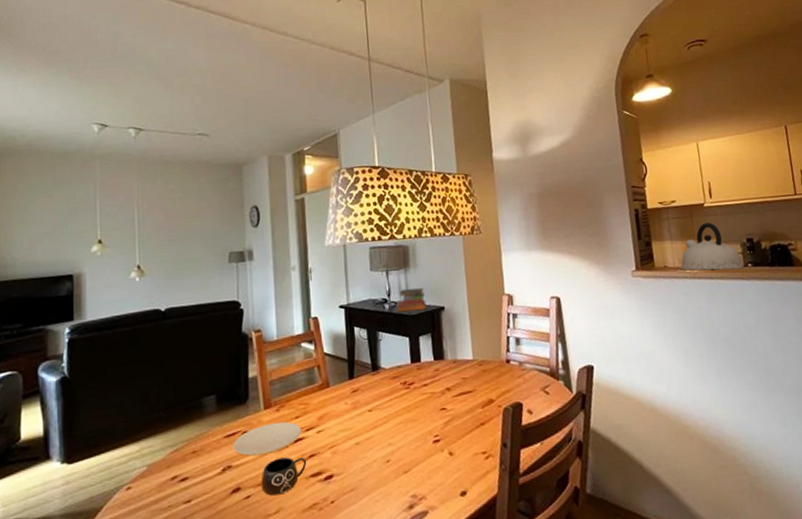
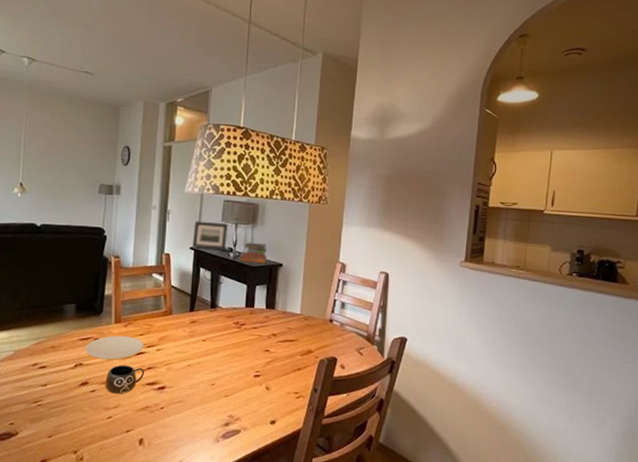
picture frame: none [340,272,380,306] -> present [191,221,228,251]
kettle: present [680,222,746,271] -> none [507,229,570,278]

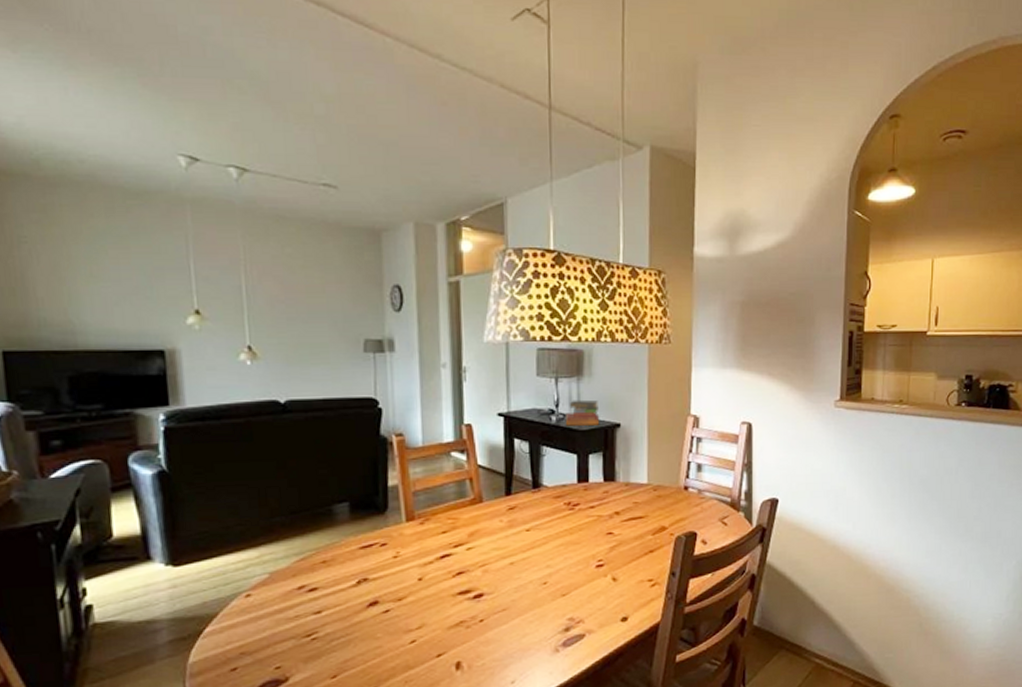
plate: present [85,335,144,360] -> none [370,536,450,570]
mug: present [105,365,145,394] -> none [401,573,454,611]
picture frame: present [191,221,228,251] -> none [500,377,546,414]

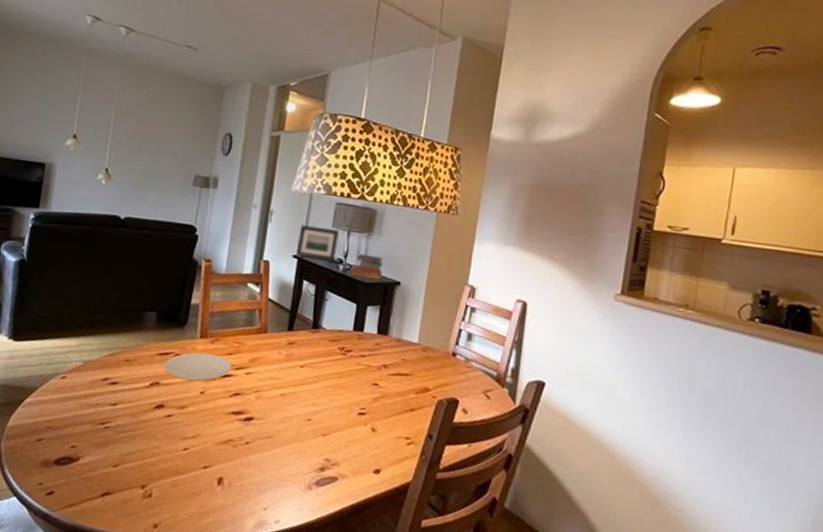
plate: none [370,536,450,570] -> present [164,352,232,381]
picture frame: none [500,377,546,414] -> present [295,224,339,262]

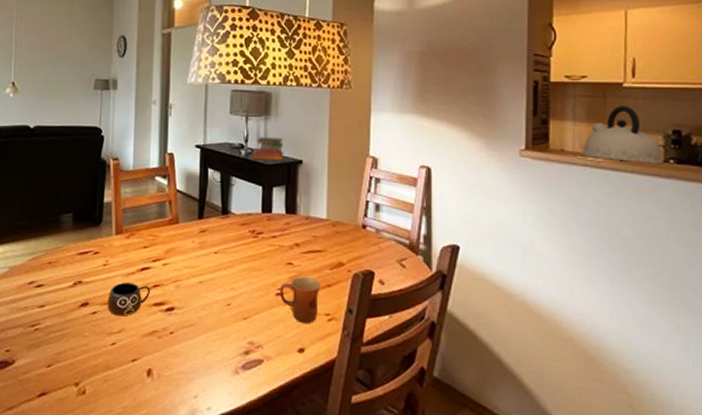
plate: present [164,352,232,381] -> none [85,248,149,277]
mug: none [183,387,231,422] -> present [107,282,151,317]
picture frame: present [295,224,339,262] -> none [197,115,237,148]
mug: none [362,398,405,446] -> present [280,277,322,324]
kettle: none [673,261,751,323] -> present [581,106,666,165]

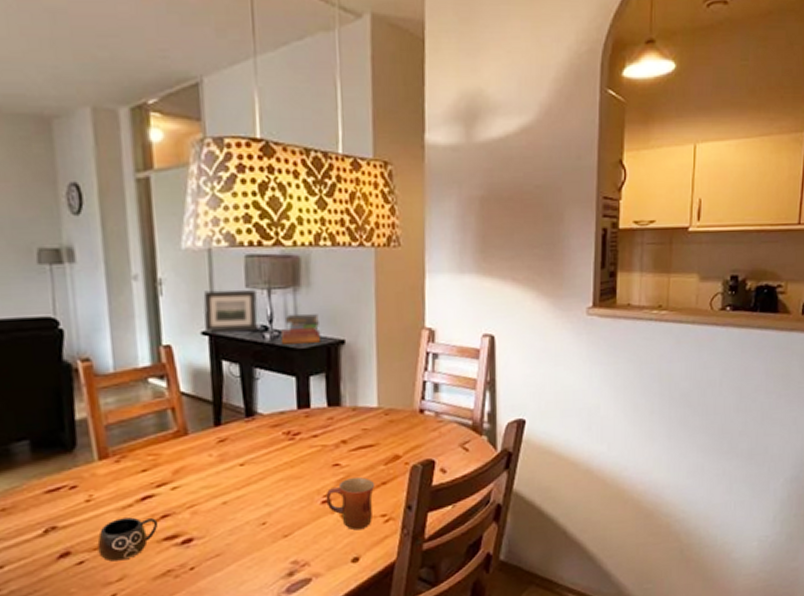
picture frame: none [197,115,237,148] -> present [203,289,258,332]
kettle: present [581,106,666,165] -> none [647,252,723,314]

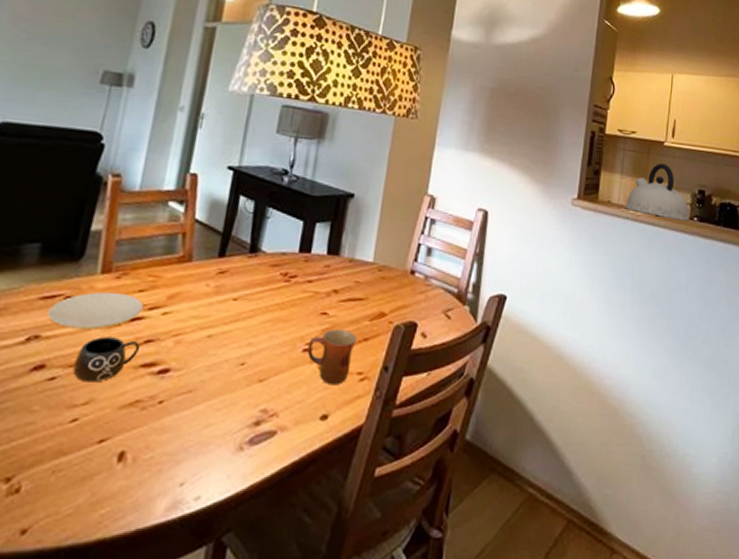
plate: none [57,475,151,516] -> present [48,291,144,329]
picture frame: present [203,289,258,332] -> none [230,130,285,173]
books: present [280,313,321,345] -> none [296,162,335,193]
kettle: none [647,252,723,314] -> present [625,163,691,222]

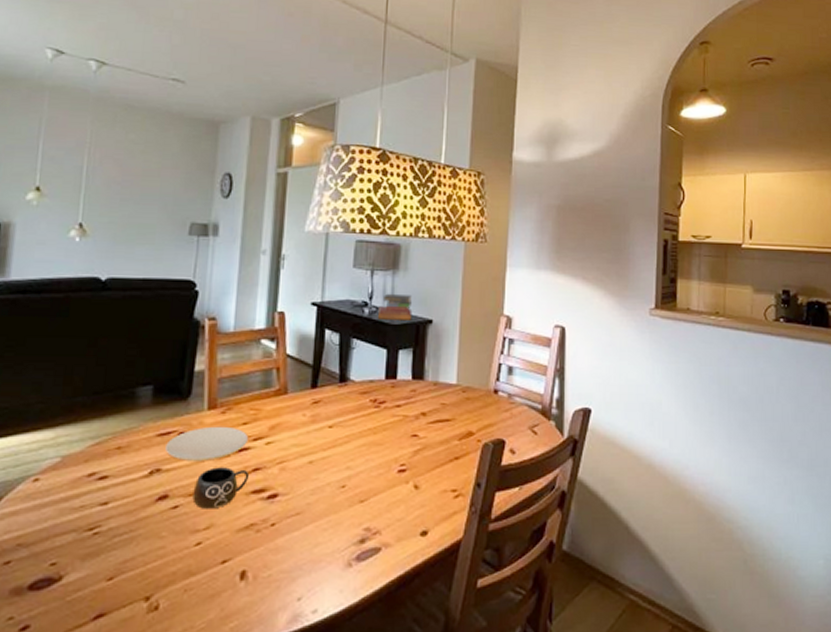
books: none [296,162,335,193] -> present [377,293,413,320]
mug: present [307,329,358,385] -> none [402,450,449,503]
kettle: present [625,163,691,222] -> none [705,266,777,324]

